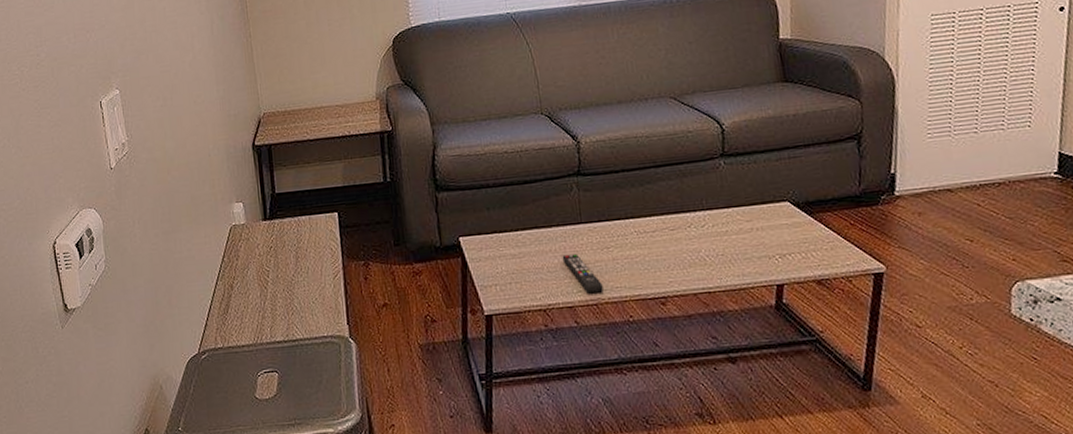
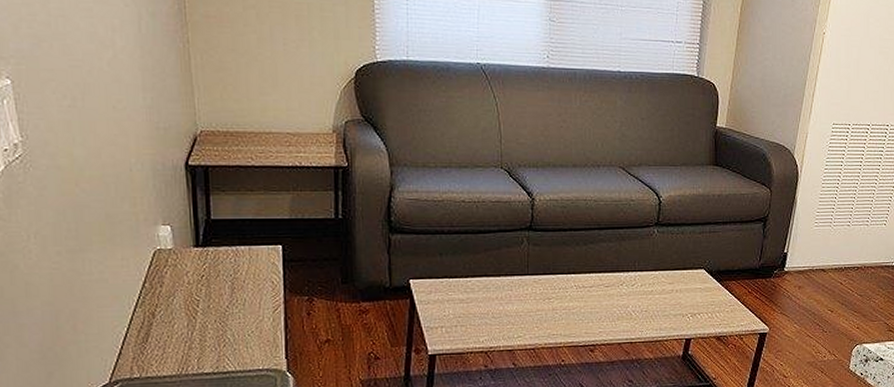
remote control: present [562,253,603,294] -> none [507,302,541,339]

